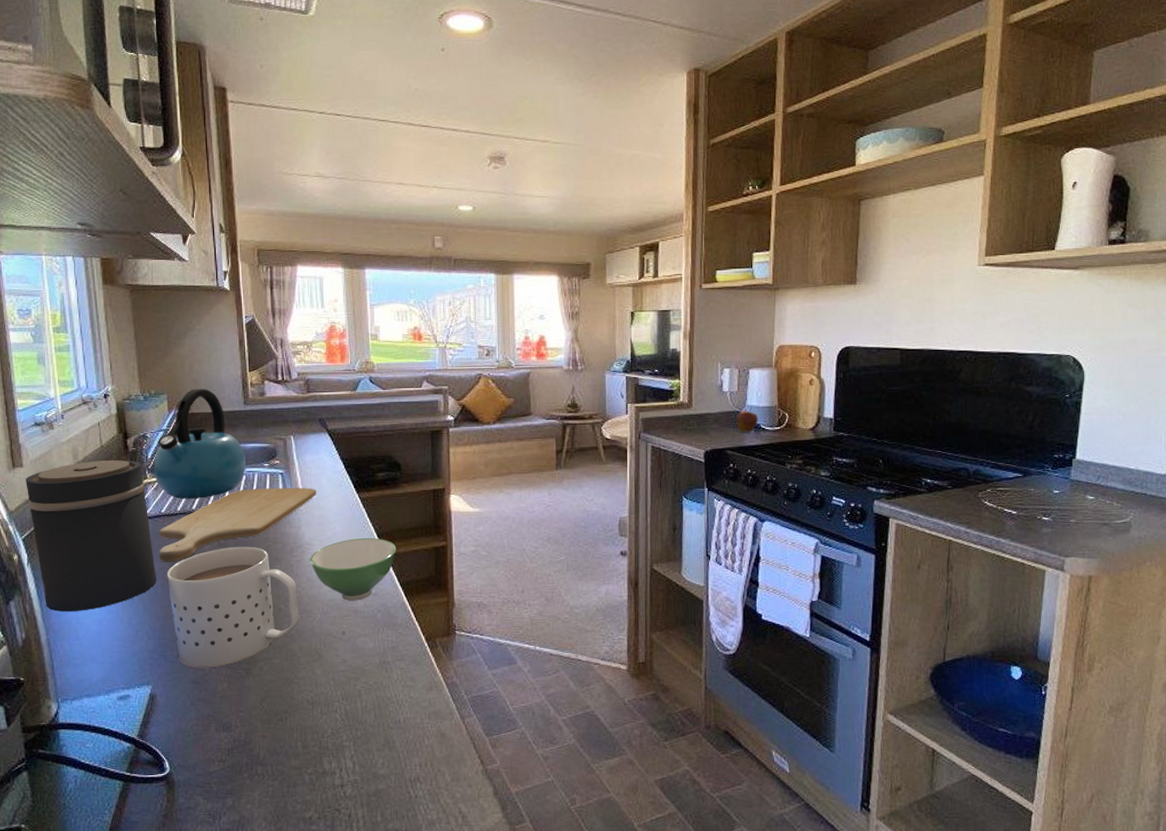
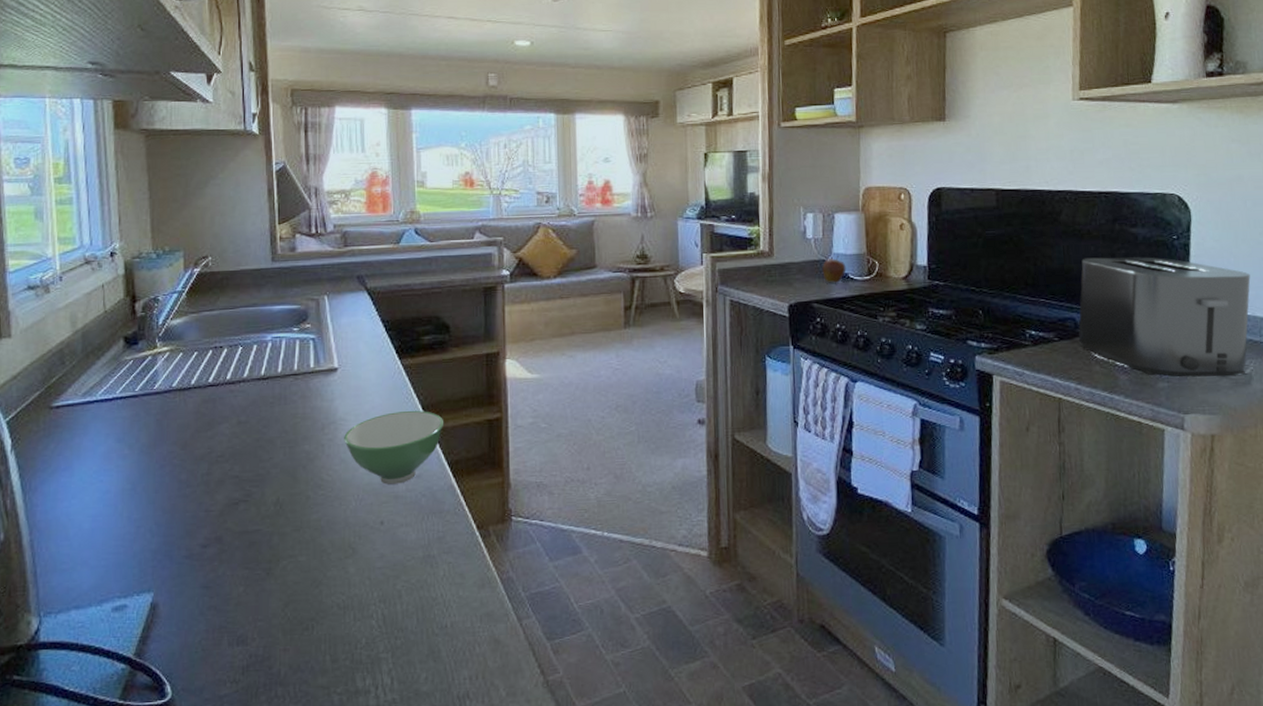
cylinder: present [26,460,156,611] -> none [14,327,164,507]
kettle: present [153,388,246,499] -> none [164,243,273,371]
chopping board: present [159,488,316,563] -> none [168,354,353,446]
mug: present [166,546,300,668] -> none [175,424,331,570]
toaster: none [970,413,1137,524] -> present [1078,257,1251,377]

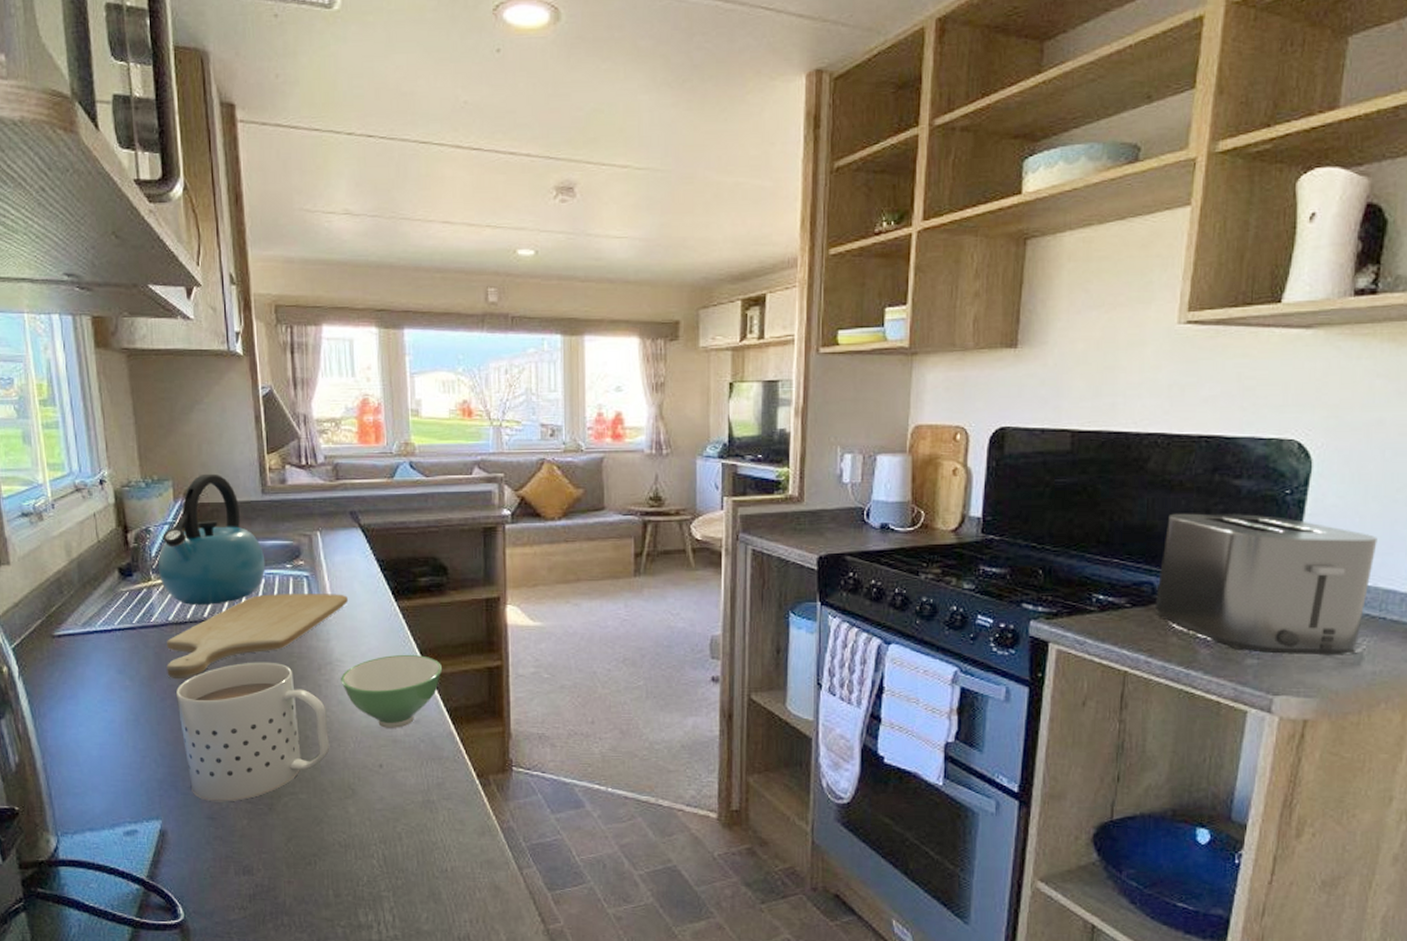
kettle: none [164,243,273,371] -> present [157,473,266,605]
chopping board: none [168,354,353,446] -> present [166,594,348,680]
mug: none [175,424,331,570] -> present [175,662,330,802]
fruit: present [821,256,846,283] -> none [857,504,887,534]

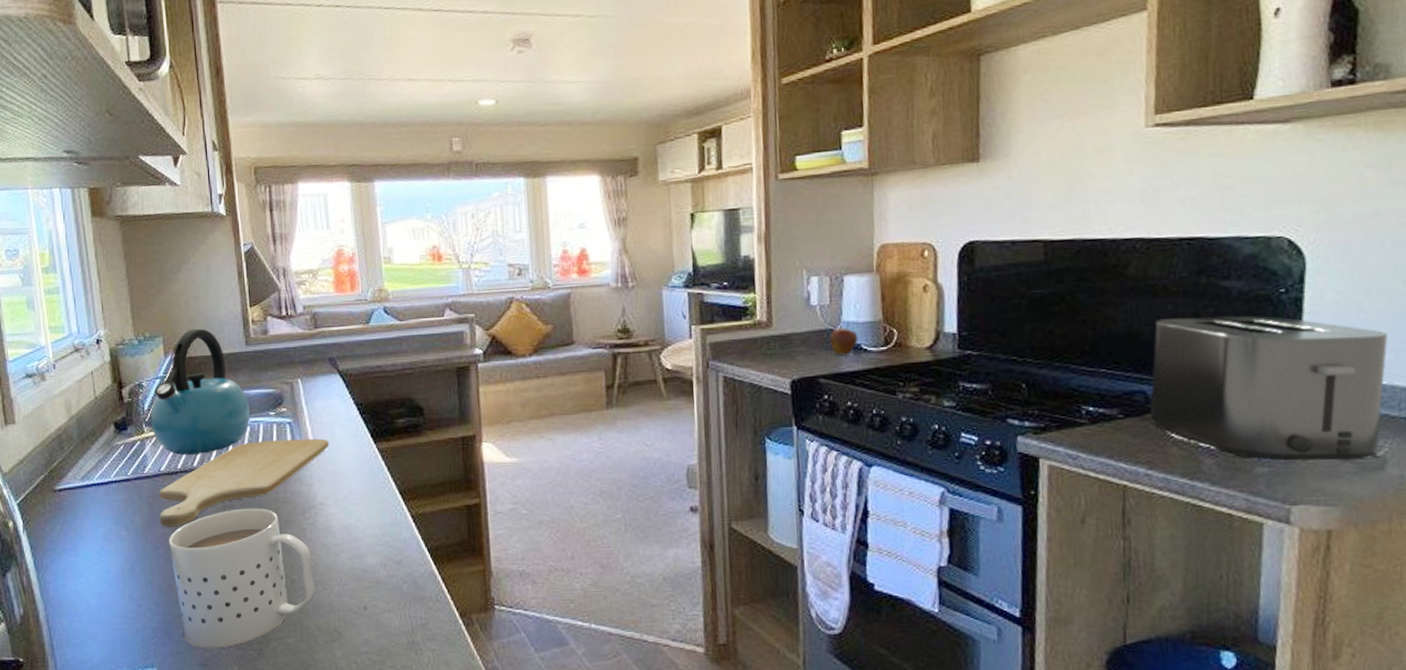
bowl: present [341,654,443,728] -> none [324,495,423,570]
fruit: none [857,504,887,534] -> present [828,324,859,356]

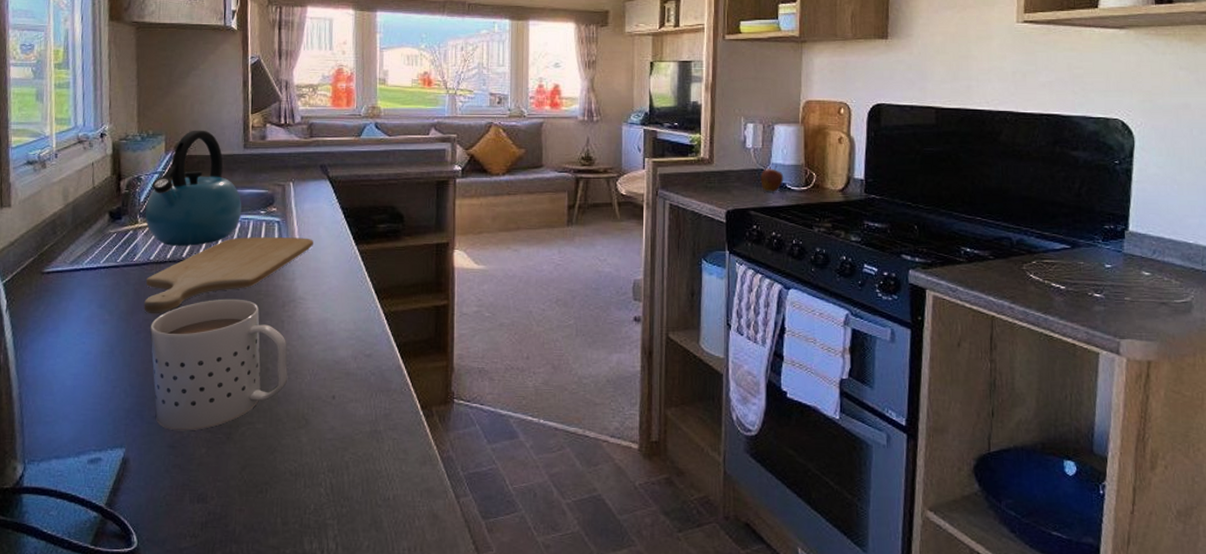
toaster: present [1149,315,1388,460] -> none [1014,179,1194,303]

